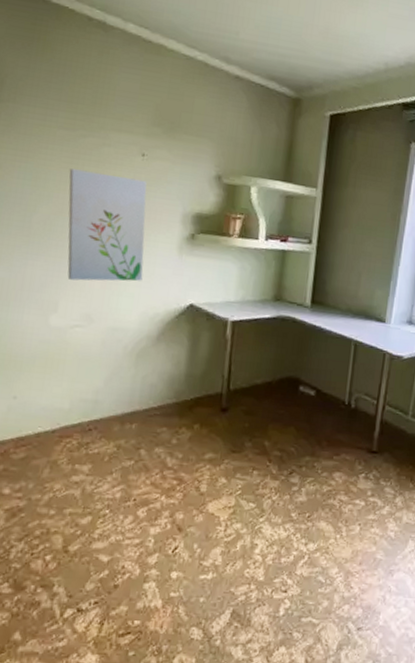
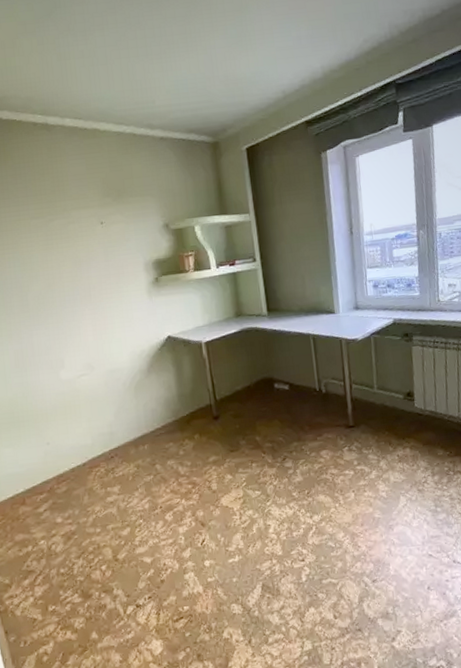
wall art: present [67,168,147,281] -> none [47,243,125,339]

